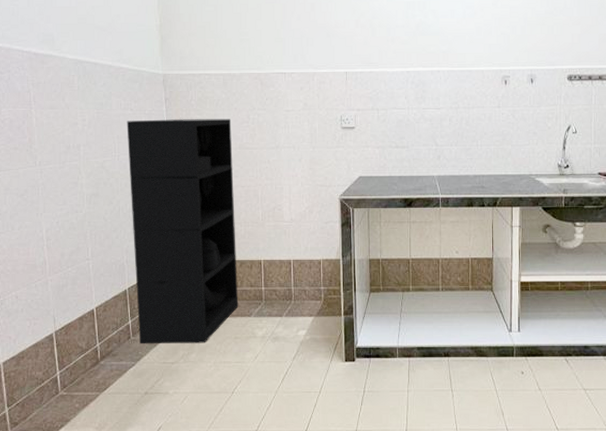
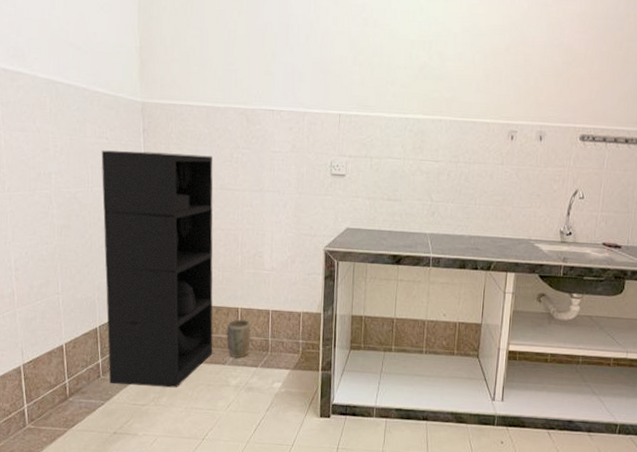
plant pot: none [251,271,274,309] -> present [227,319,251,358]

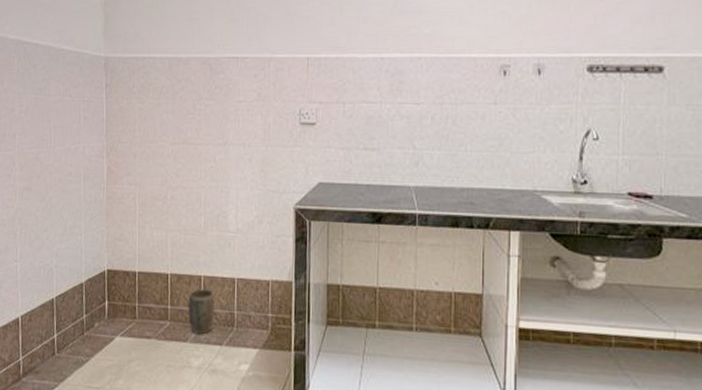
shelving unit: present [101,150,213,388] -> none [64,107,175,369]

